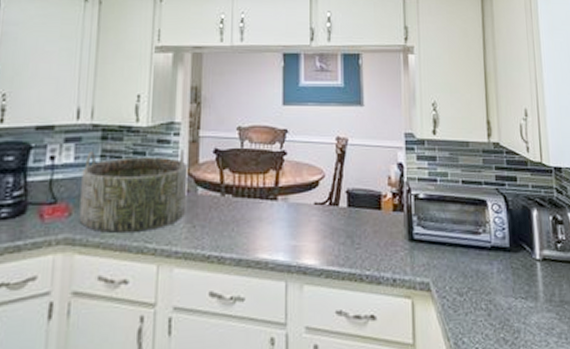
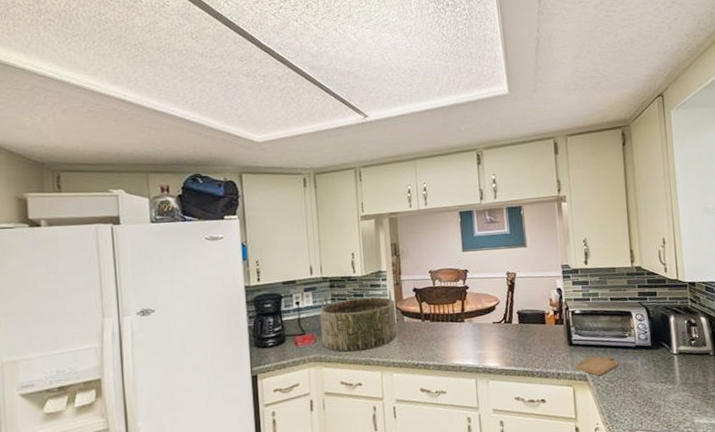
chopping board: none [415,257,470,286] -> present [575,355,619,376]

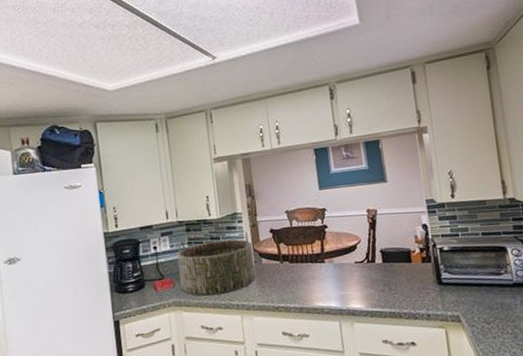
chopping board: present [575,355,619,376] -> none [446,294,495,317]

